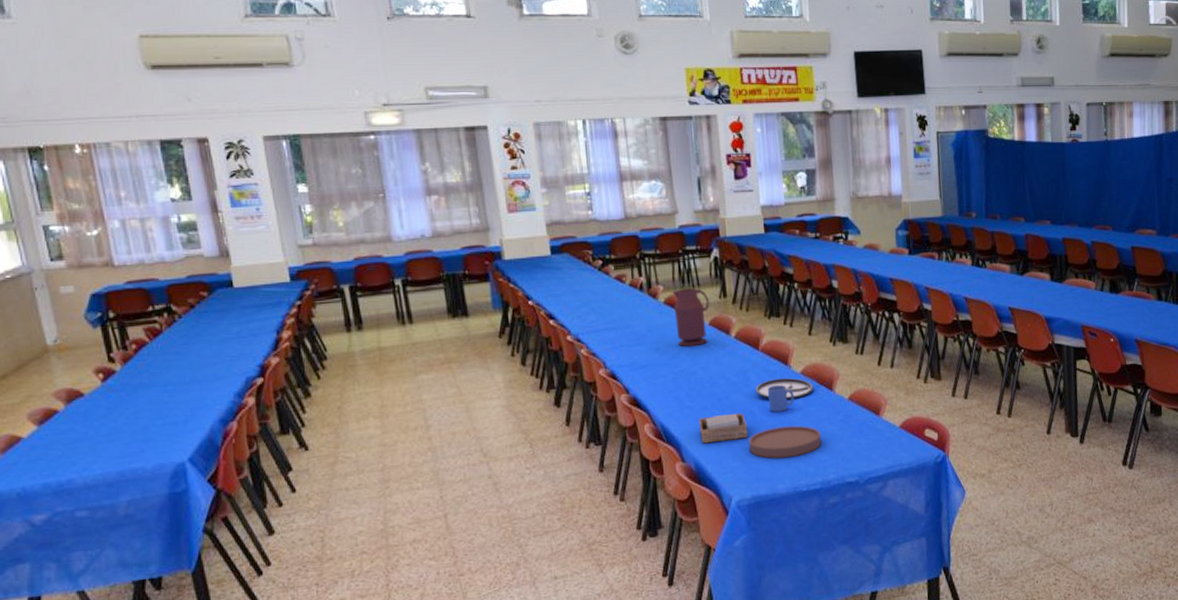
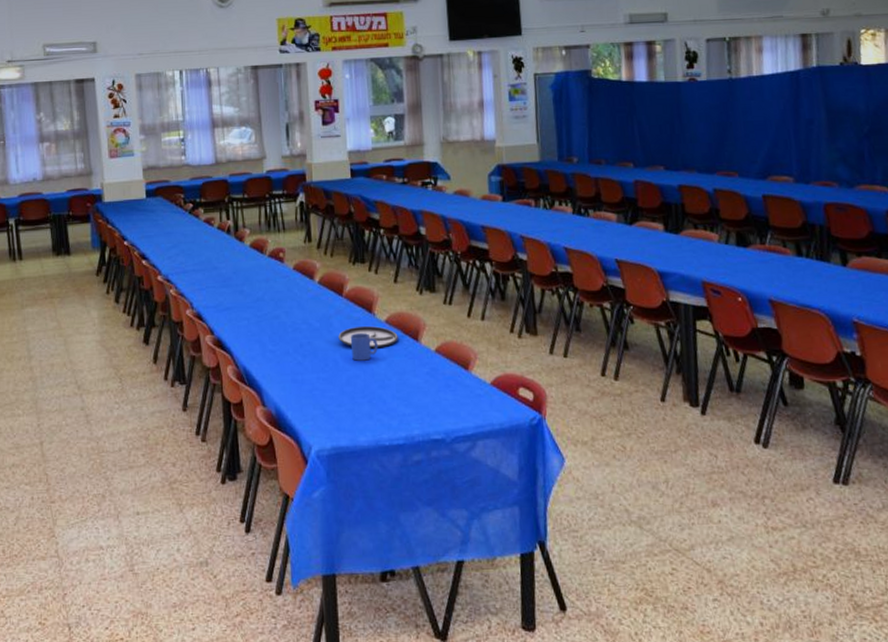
water jug: present [671,288,710,347] -> none [257,232,294,290]
napkin holder: present [698,412,749,444] -> none [280,359,330,389]
plate: present [749,425,821,459] -> none [330,375,406,410]

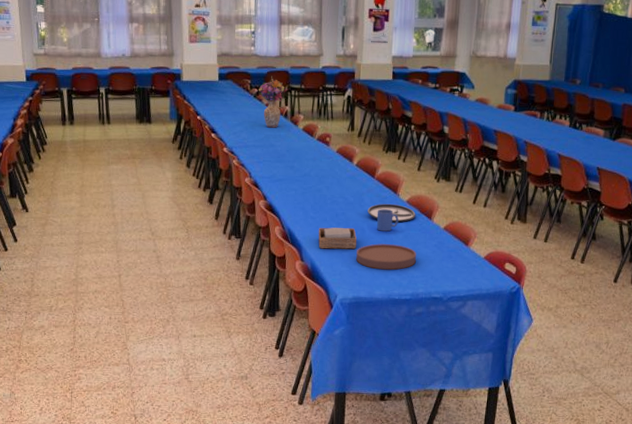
flower arrangement: none [193,188,228,249] -> present [258,77,288,129]
napkin holder: none [280,359,330,389] -> present [318,227,357,250]
plate: none [330,375,406,410] -> present [356,243,416,270]

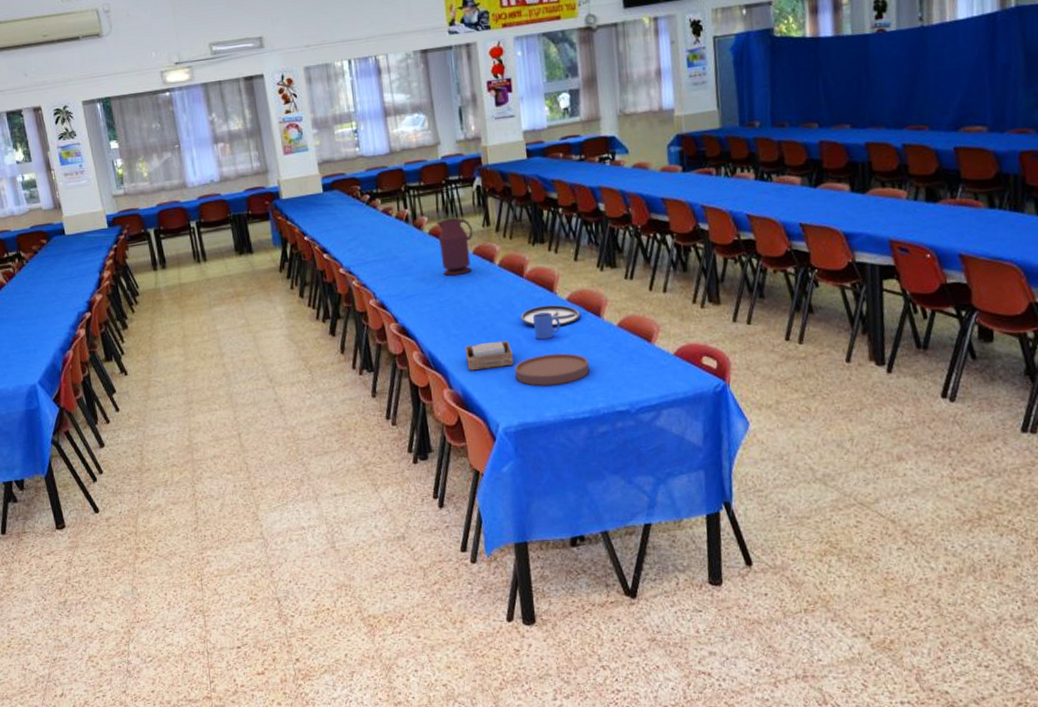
flower arrangement: present [258,77,288,129] -> none [370,178,405,239]
water jug: none [309,120,339,168] -> present [435,218,473,276]

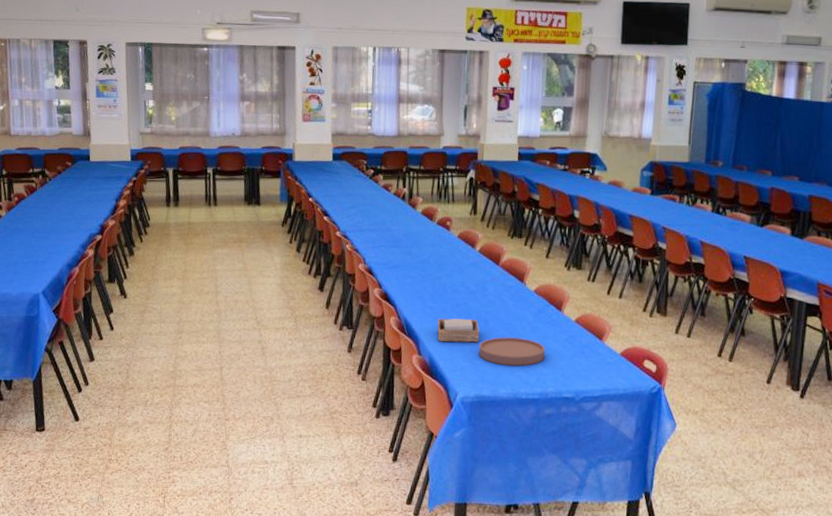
water jug: present [435,218,473,276] -> none [428,202,461,254]
plate: present [520,305,581,327] -> none [491,293,544,314]
cup: present [532,312,561,340] -> none [501,299,525,324]

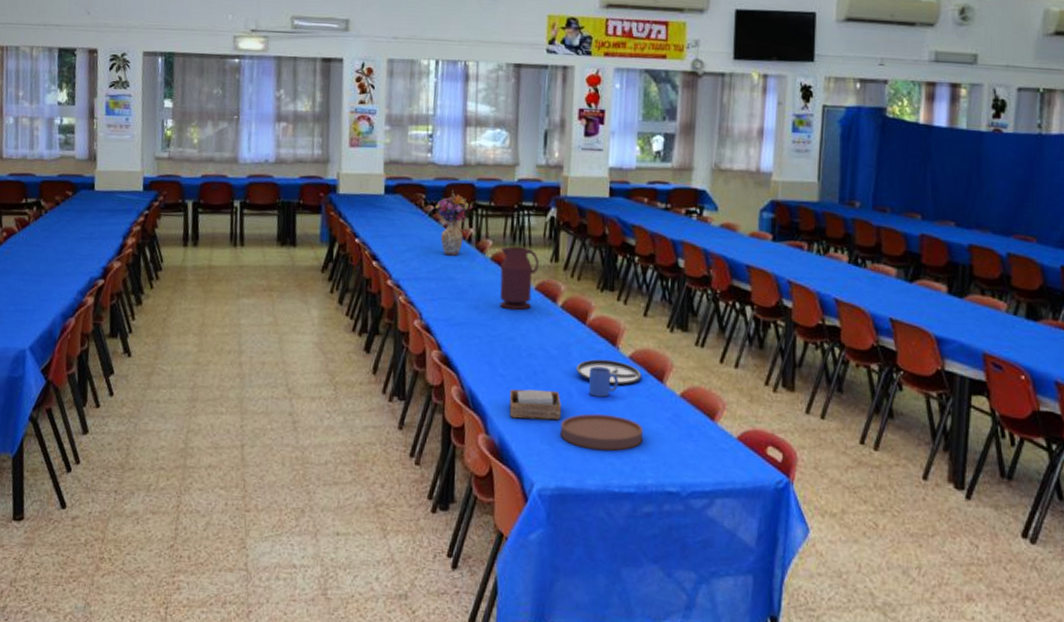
flower arrangement: none [374,157,406,212] -> present [434,191,473,257]
water jug: none [428,202,461,254] -> present [500,246,539,310]
plate: none [491,293,544,314] -> present [576,359,642,386]
cup: none [501,299,525,324] -> present [588,366,618,398]

